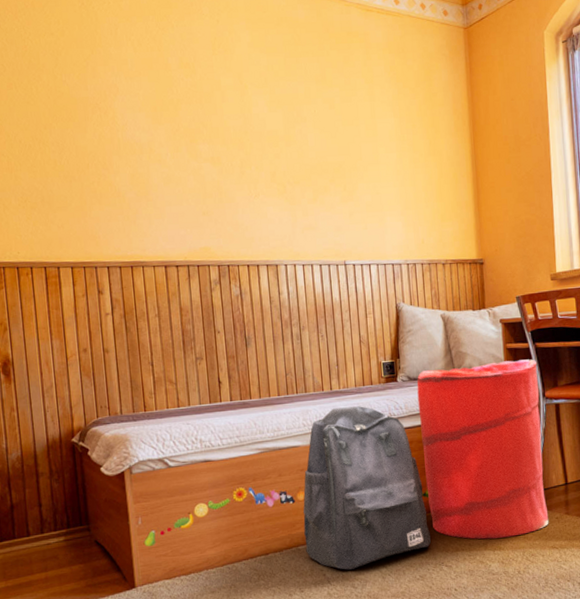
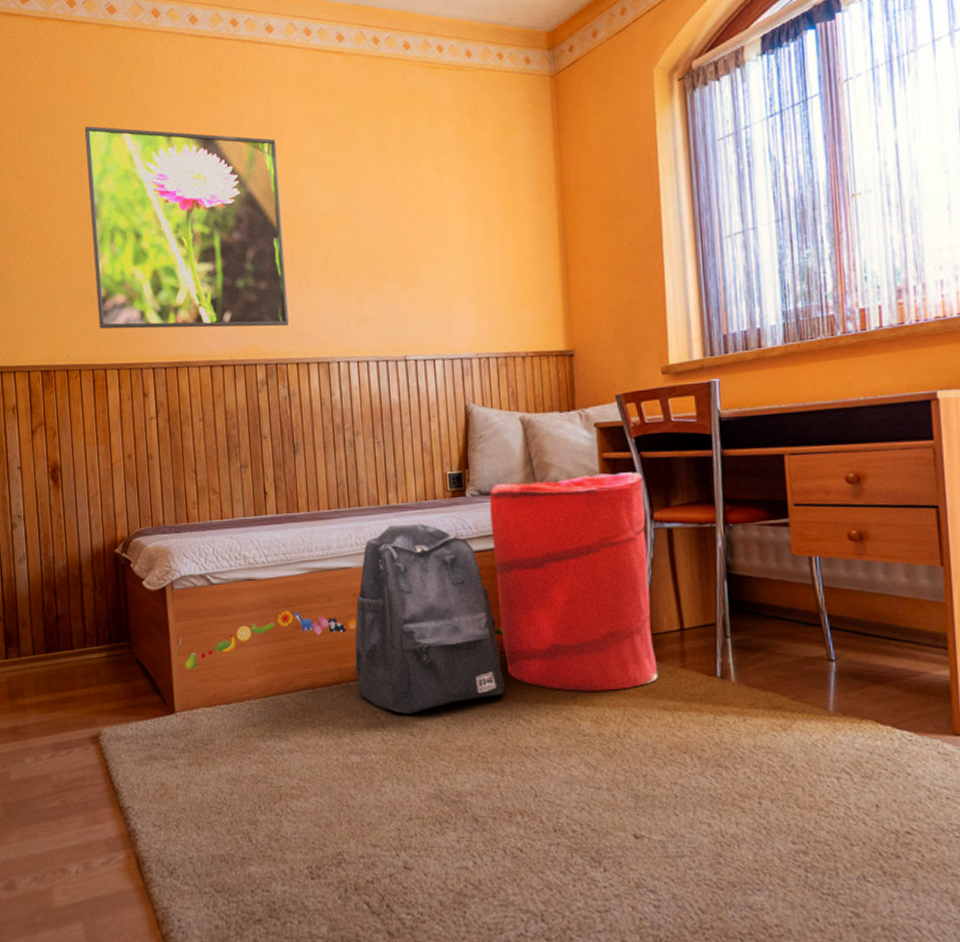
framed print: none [31,30,240,232] -> present [84,126,289,329]

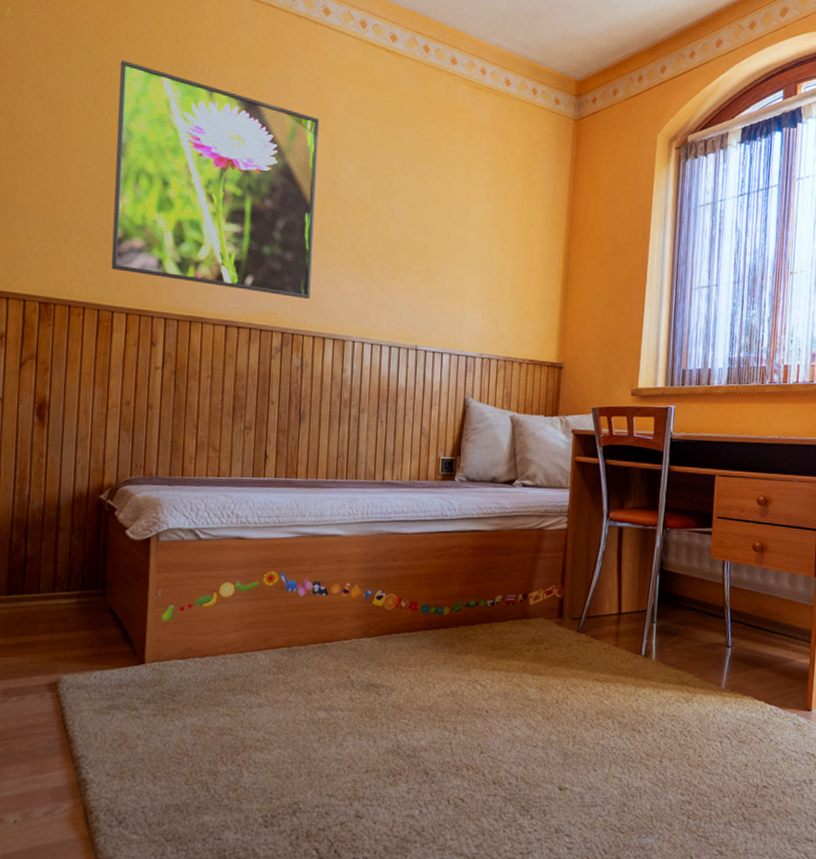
backpack: present [354,524,506,714] -> none [332,500,468,675]
laundry hamper: present [489,472,658,691] -> none [470,473,606,663]

